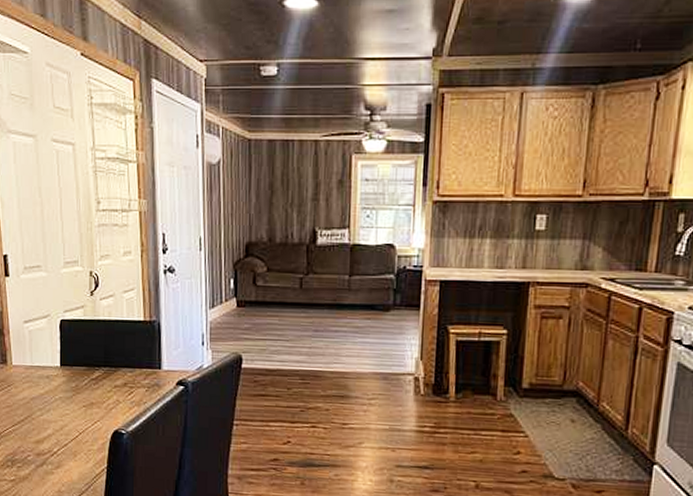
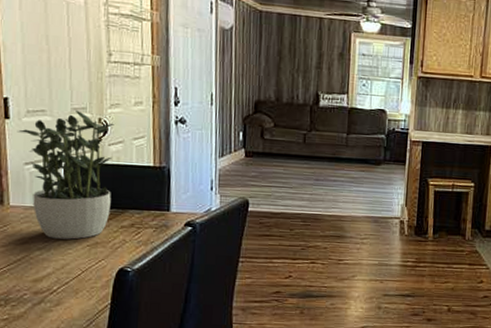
potted plant: none [16,263,105,400] -> present [17,109,114,240]

